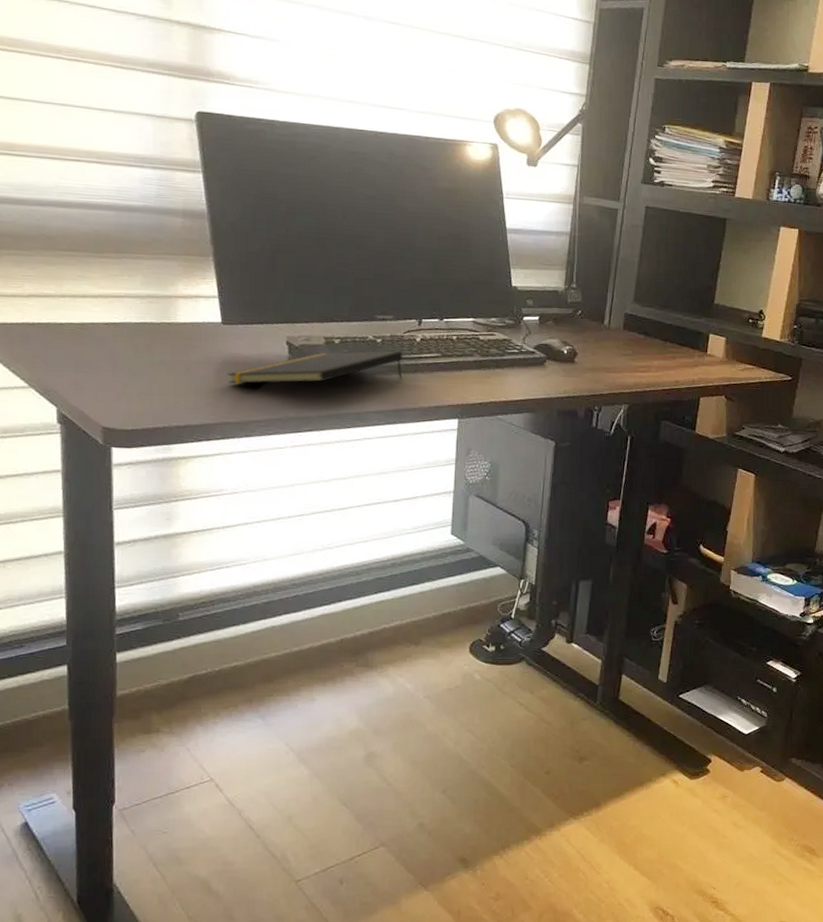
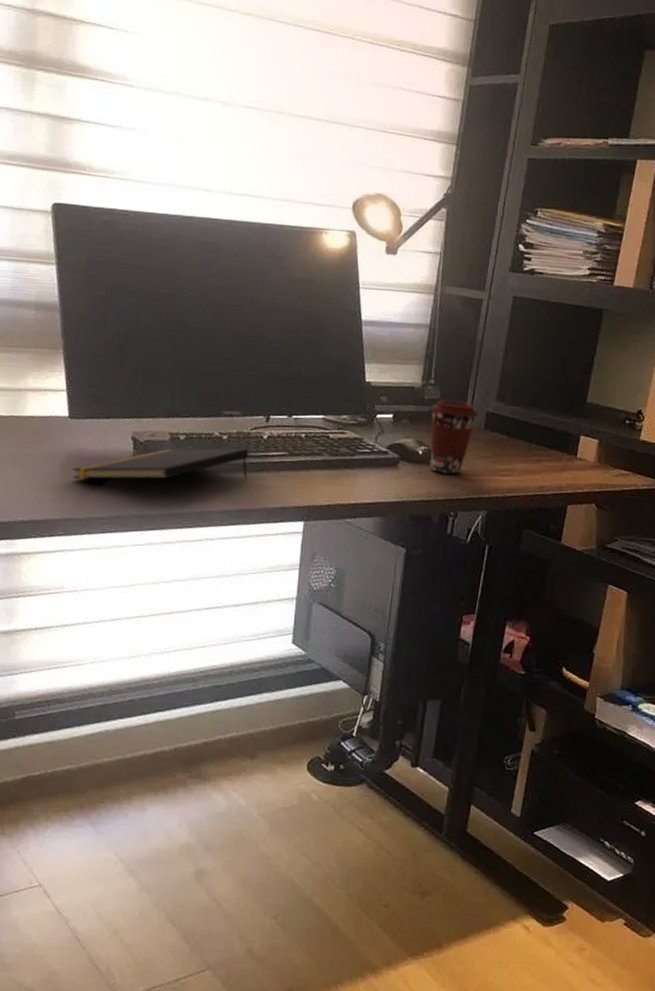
coffee cup: none [574,303,617,372] -> present [430,400,478,475]

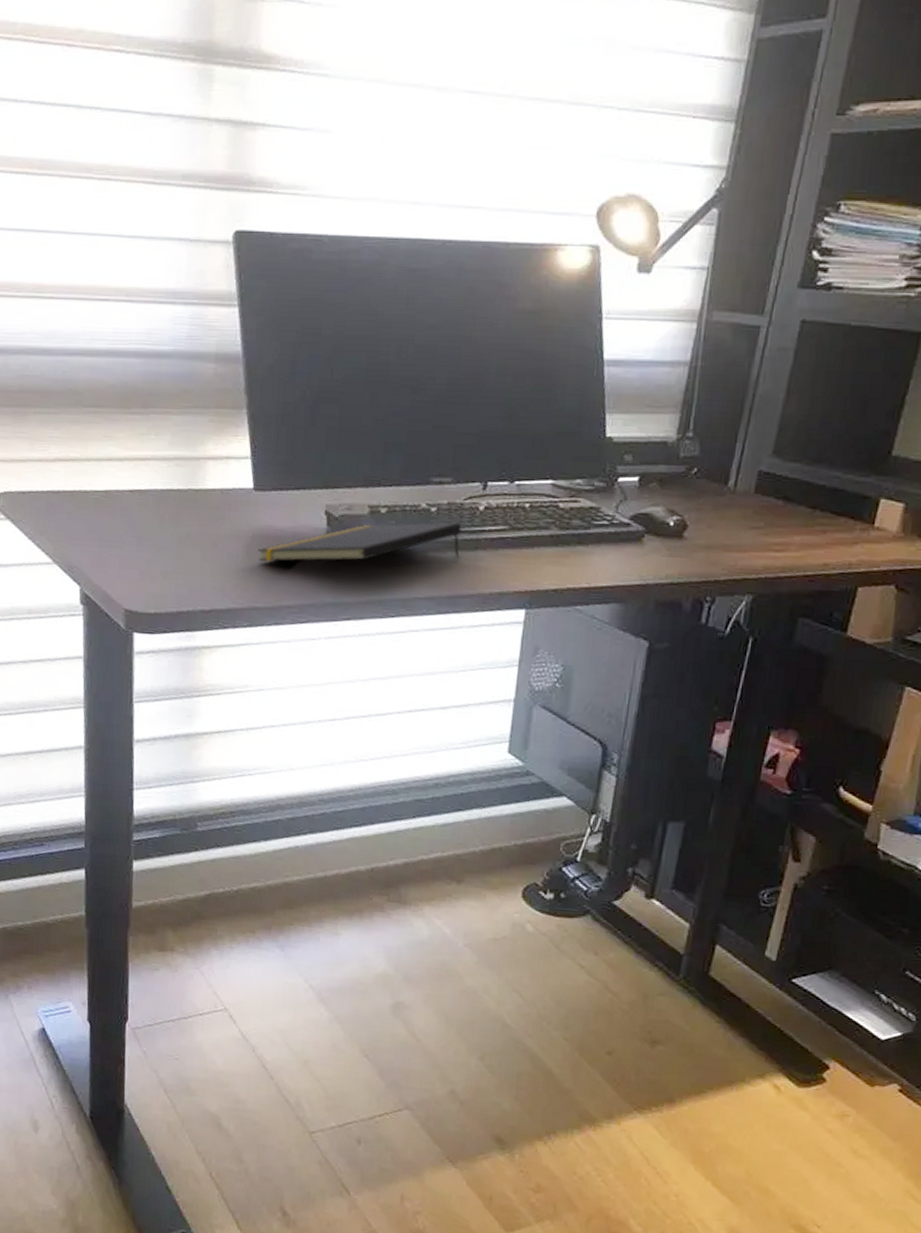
coffee cup: present [430,400,478,475] -> none [682,457,748,551]

